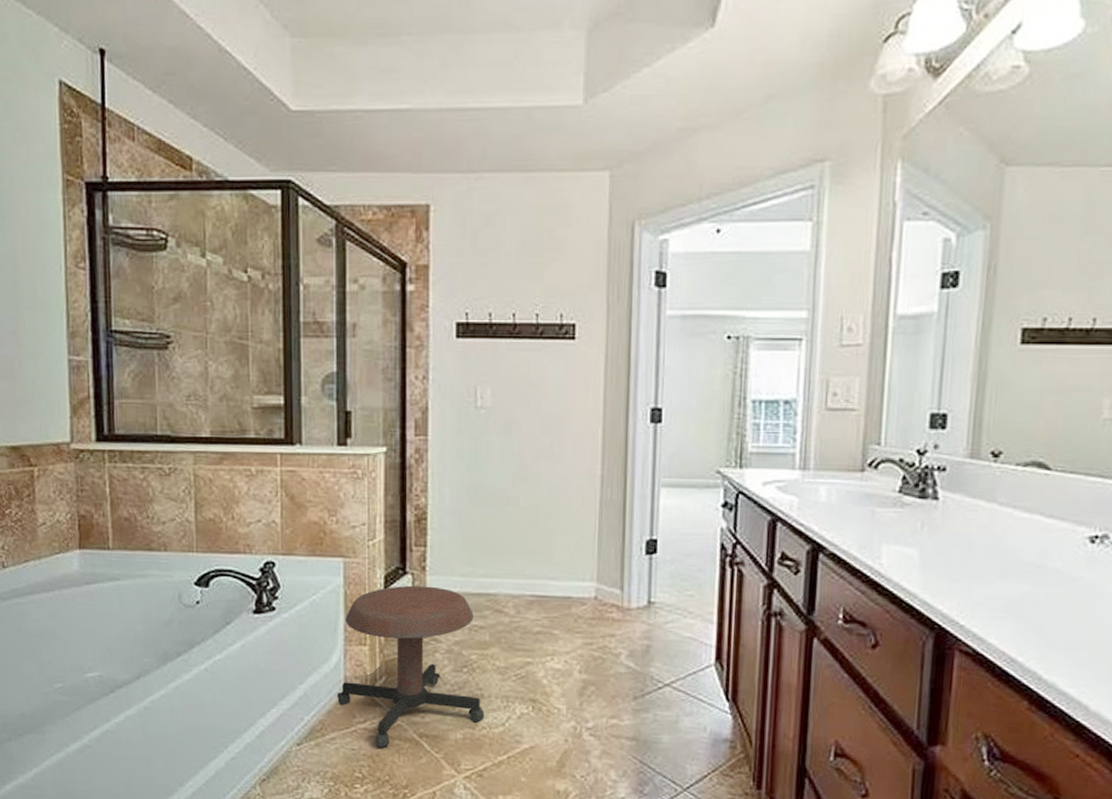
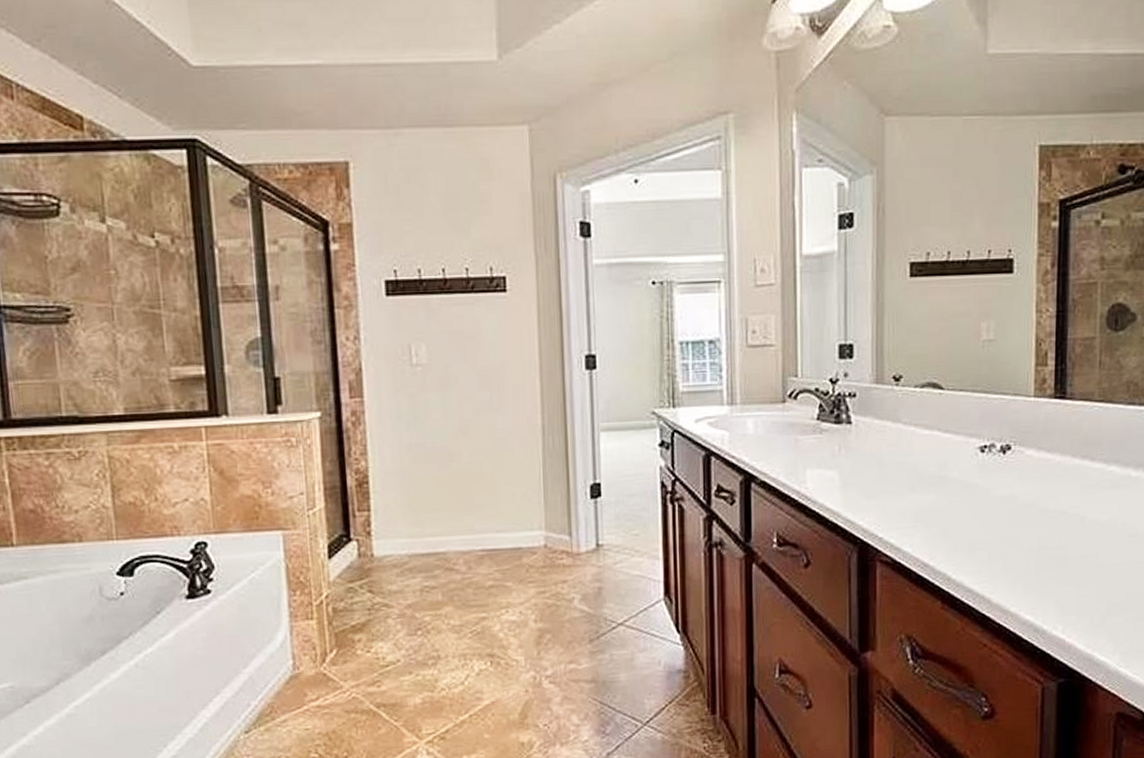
stool: present [337,585,485,749] -> none [285,551,443,725]

